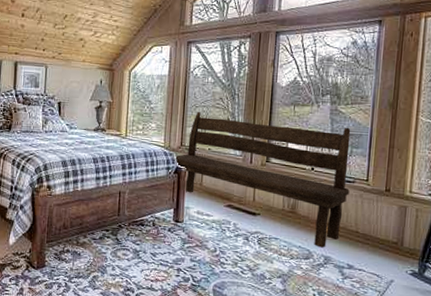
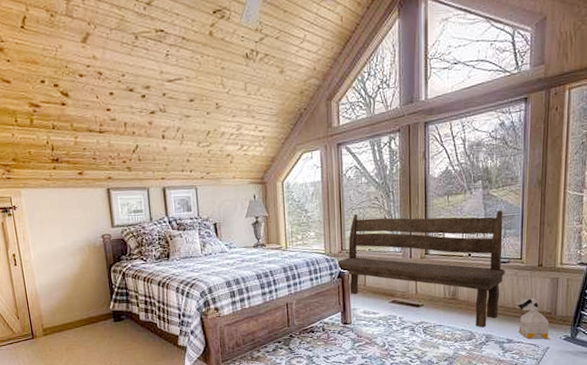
bag: none [358,222,395,272] -> present [515,297,550,340]

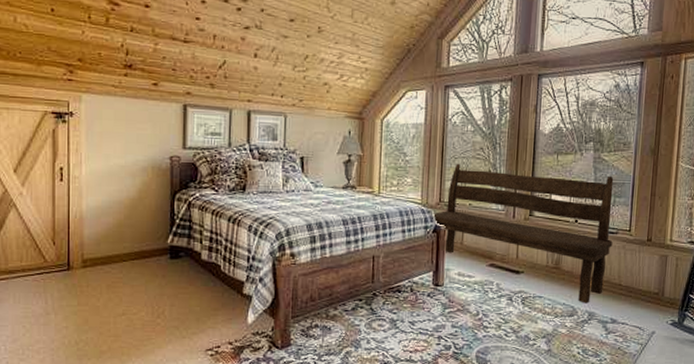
bag: present [515,297,550,340] -> none [621,273,656,323]

